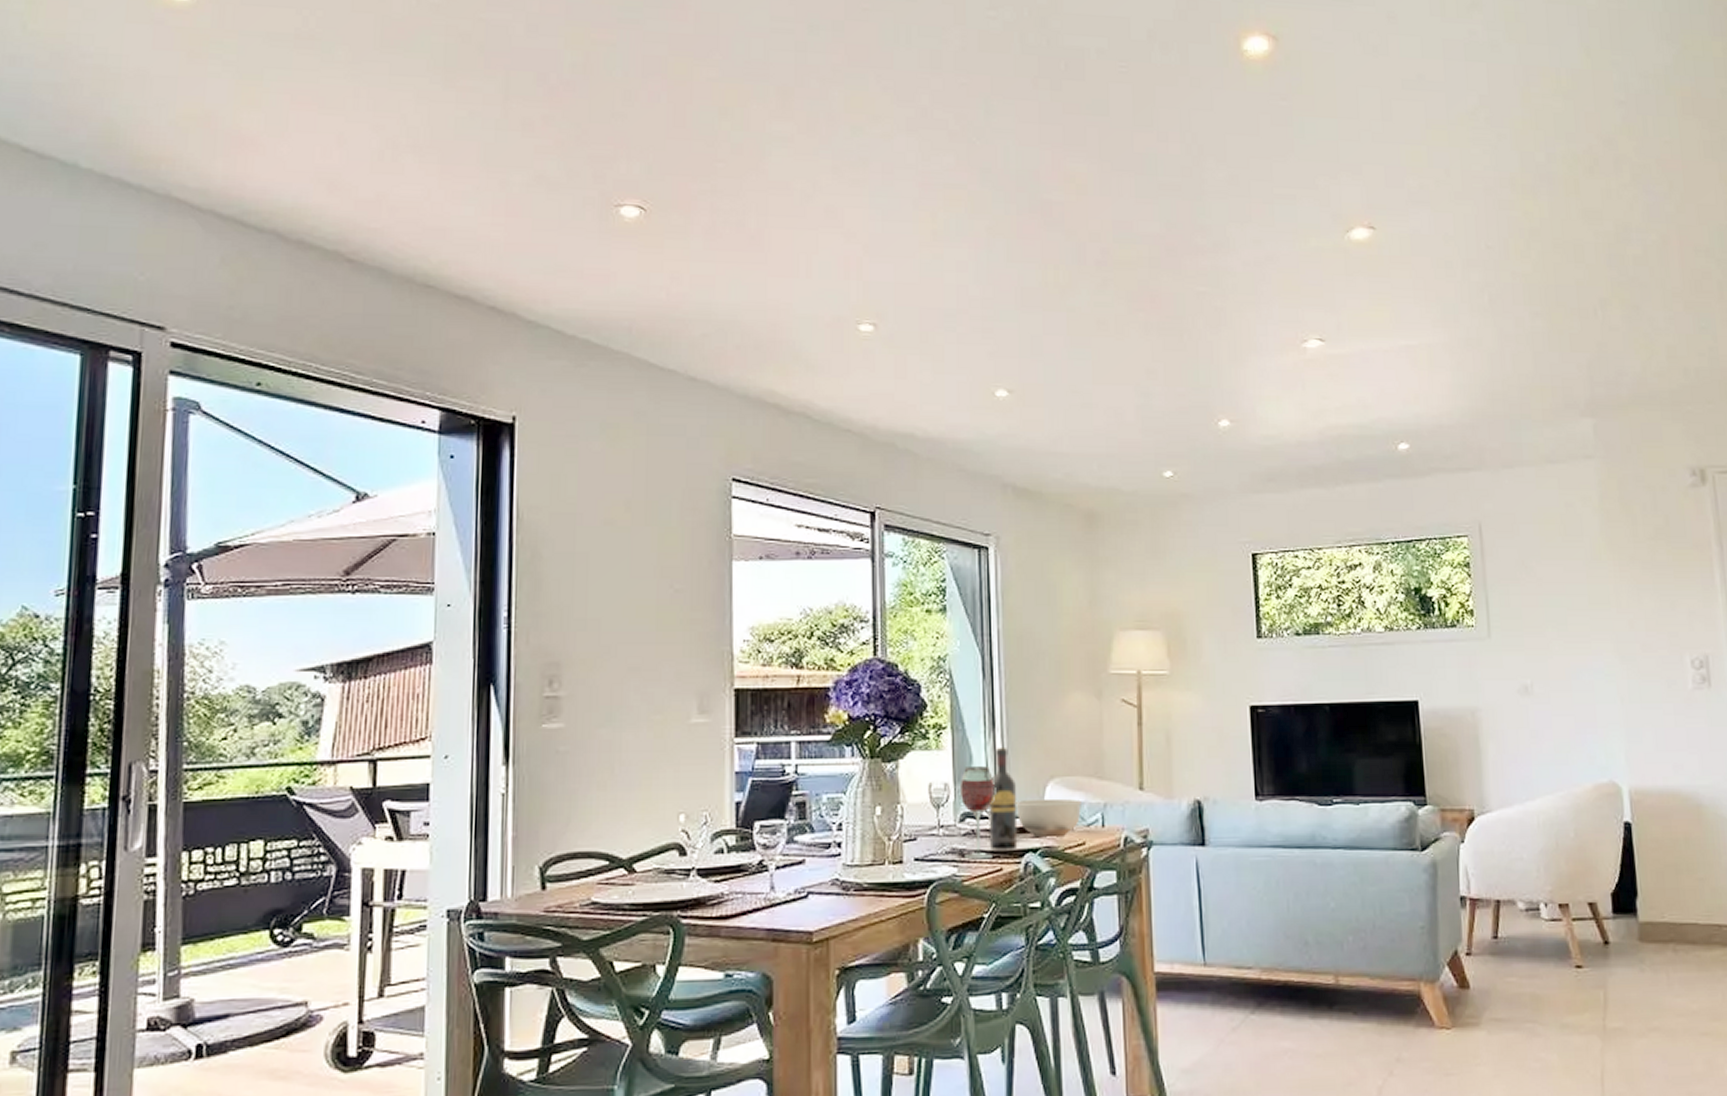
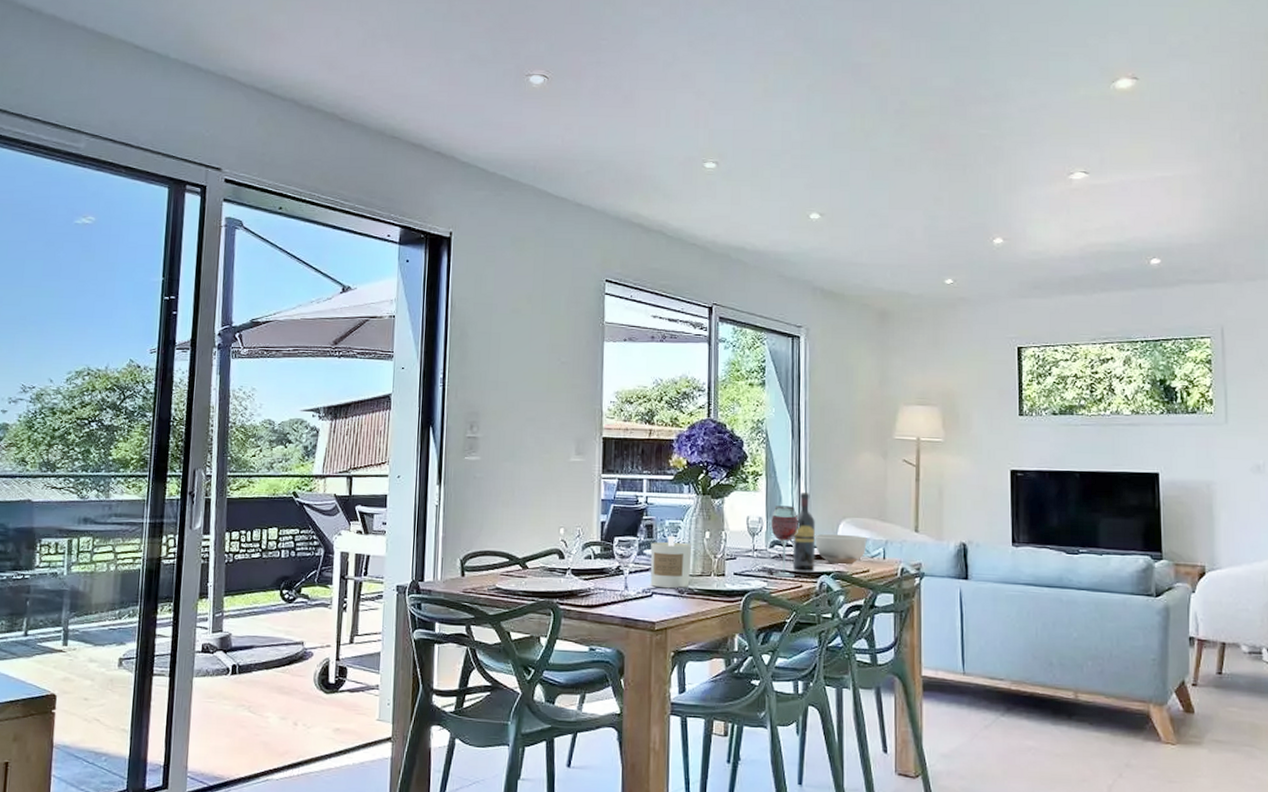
candle: none [804,814,857,886] -> present [650,535,691,589]

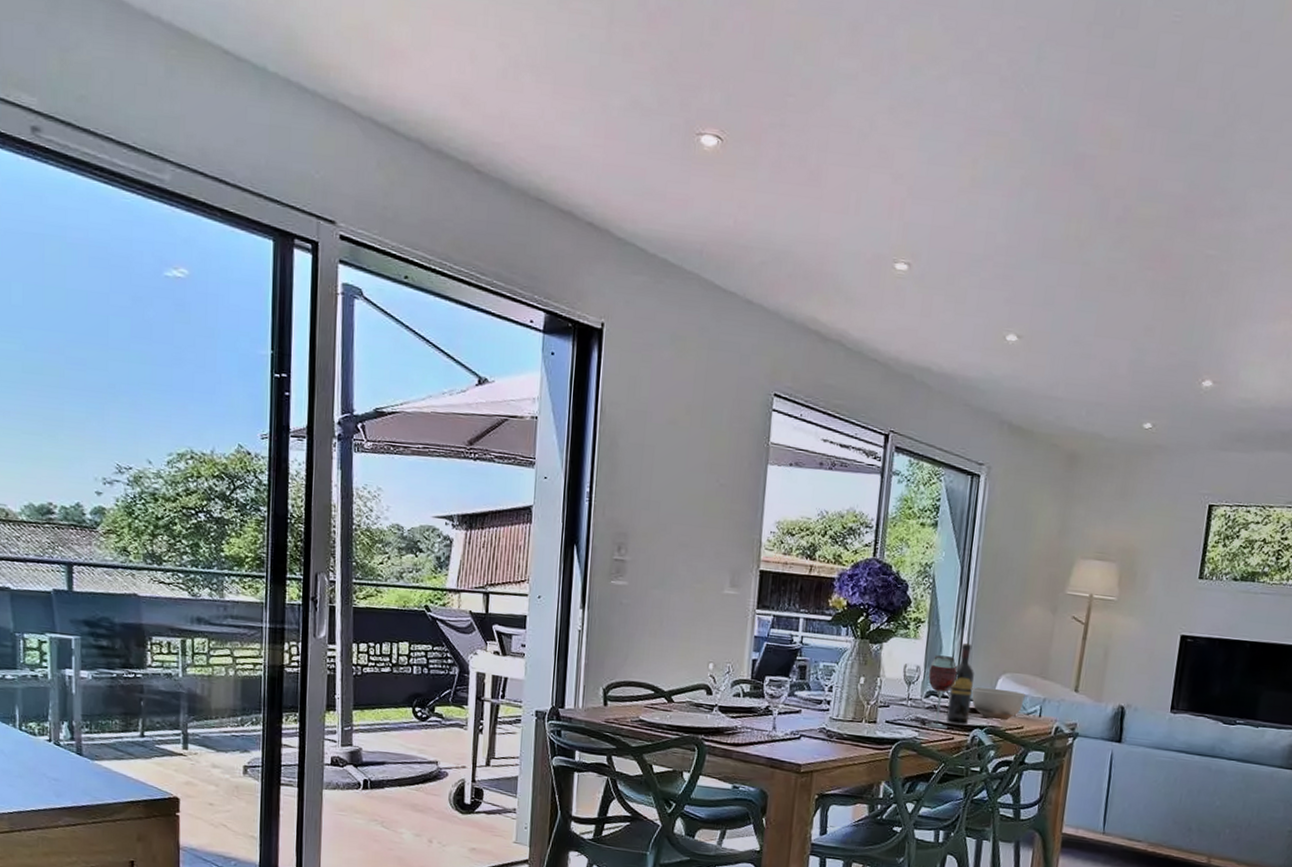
candle: present [650,535,691,589] -> none [799,678,845,733]

